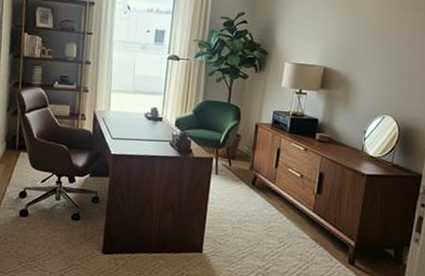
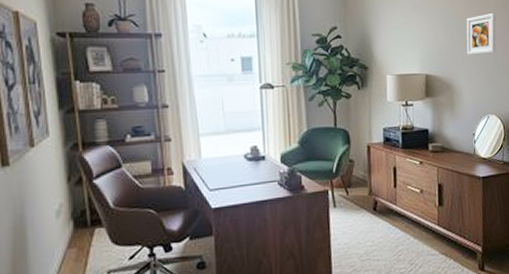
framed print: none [370,15,409,56] -> present [466,12,496,55]

